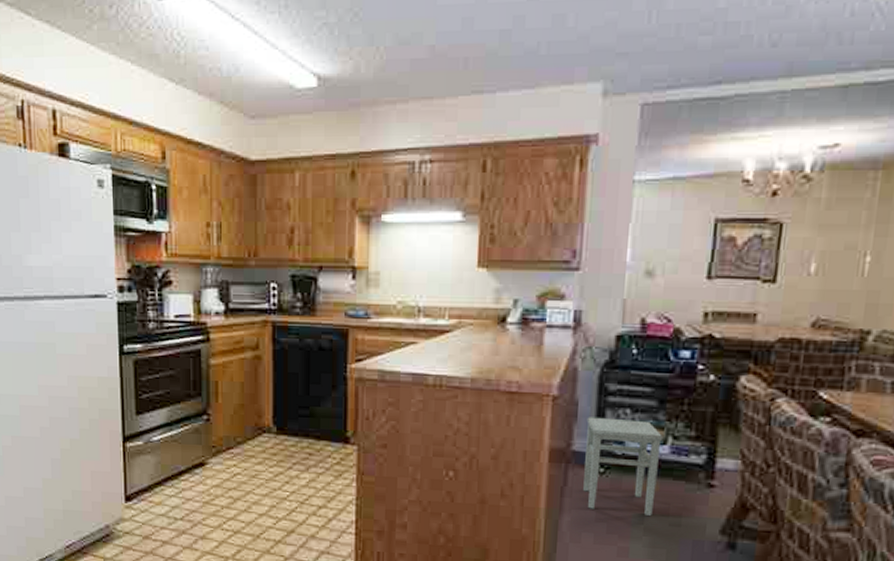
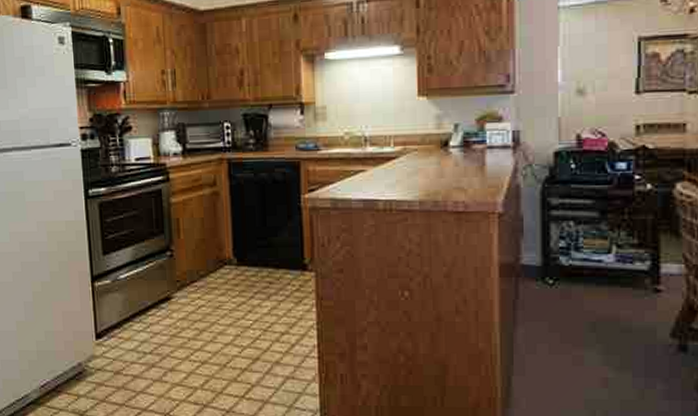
stool: present [583,417,664,516] -> none [532,231,608,323]

